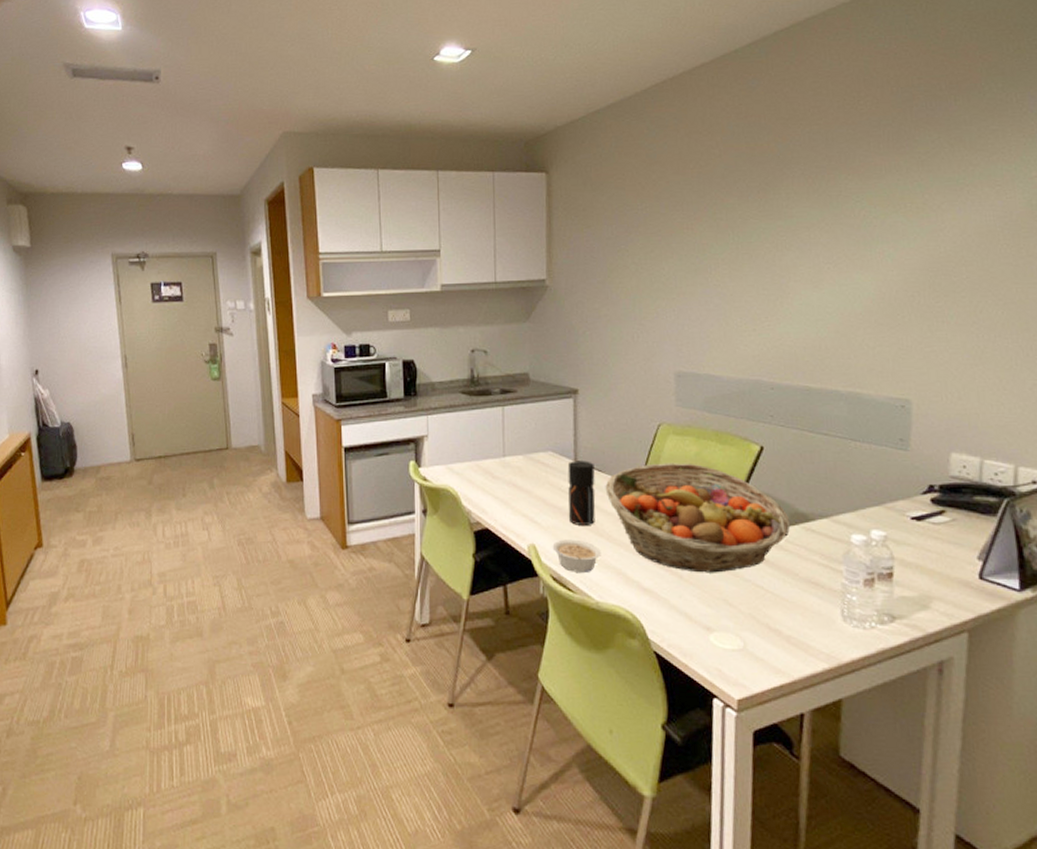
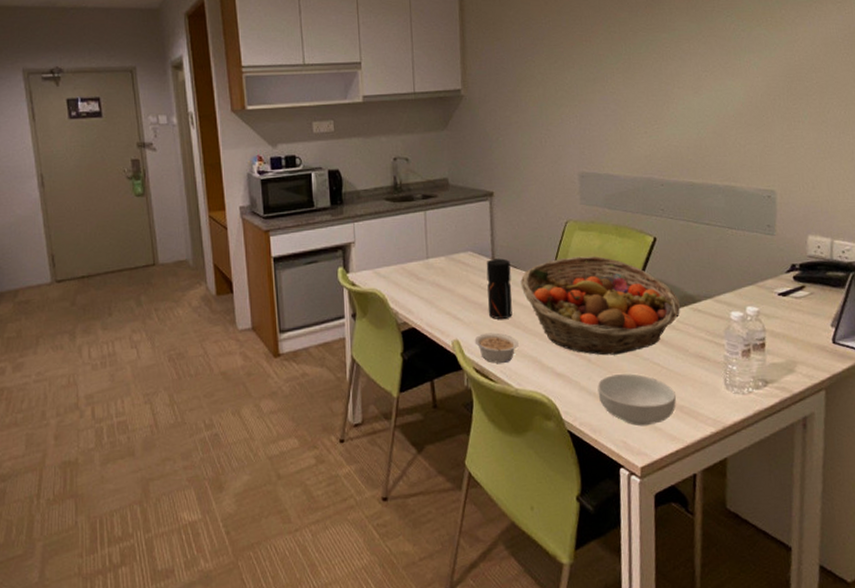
cereal bowl: none [689,595,782,655] -> present [597,373,676,426]

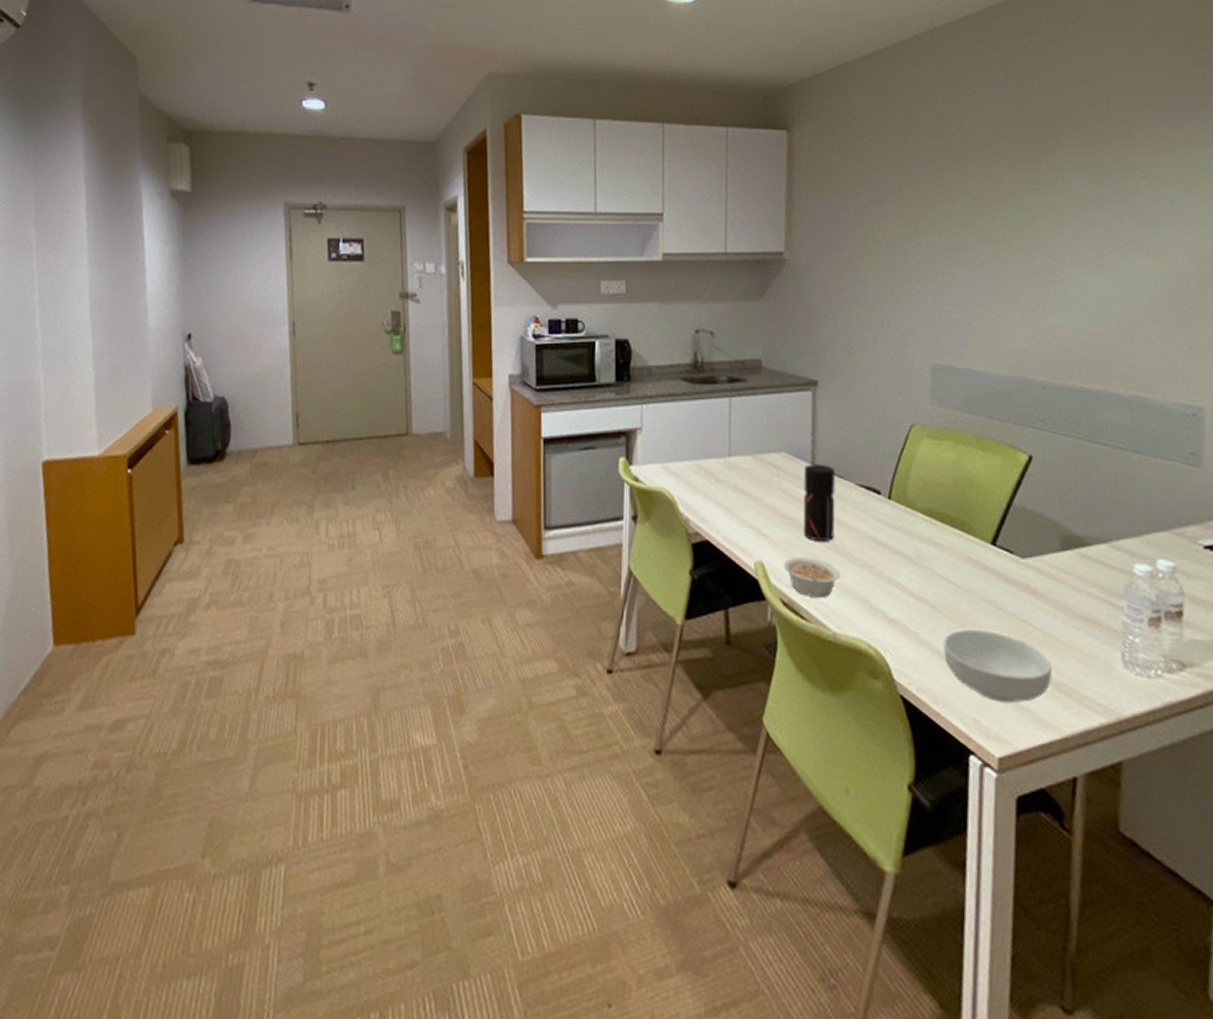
fruit basket: present [520,255,681,356] -> none [847,470,1063,604]

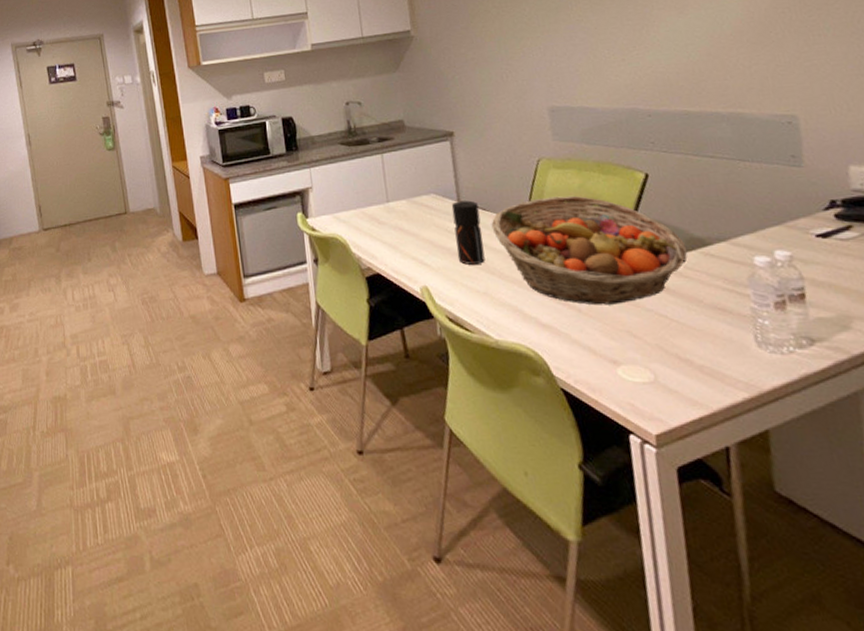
legume: present [783,557,840,597] -> none [445,279,495,312]
fruit basket: none [847,470,1063,604] -> present [491,195,688,306]
cereal bowl: present [943,629,1052,703] -> none [592,326,694,387]

